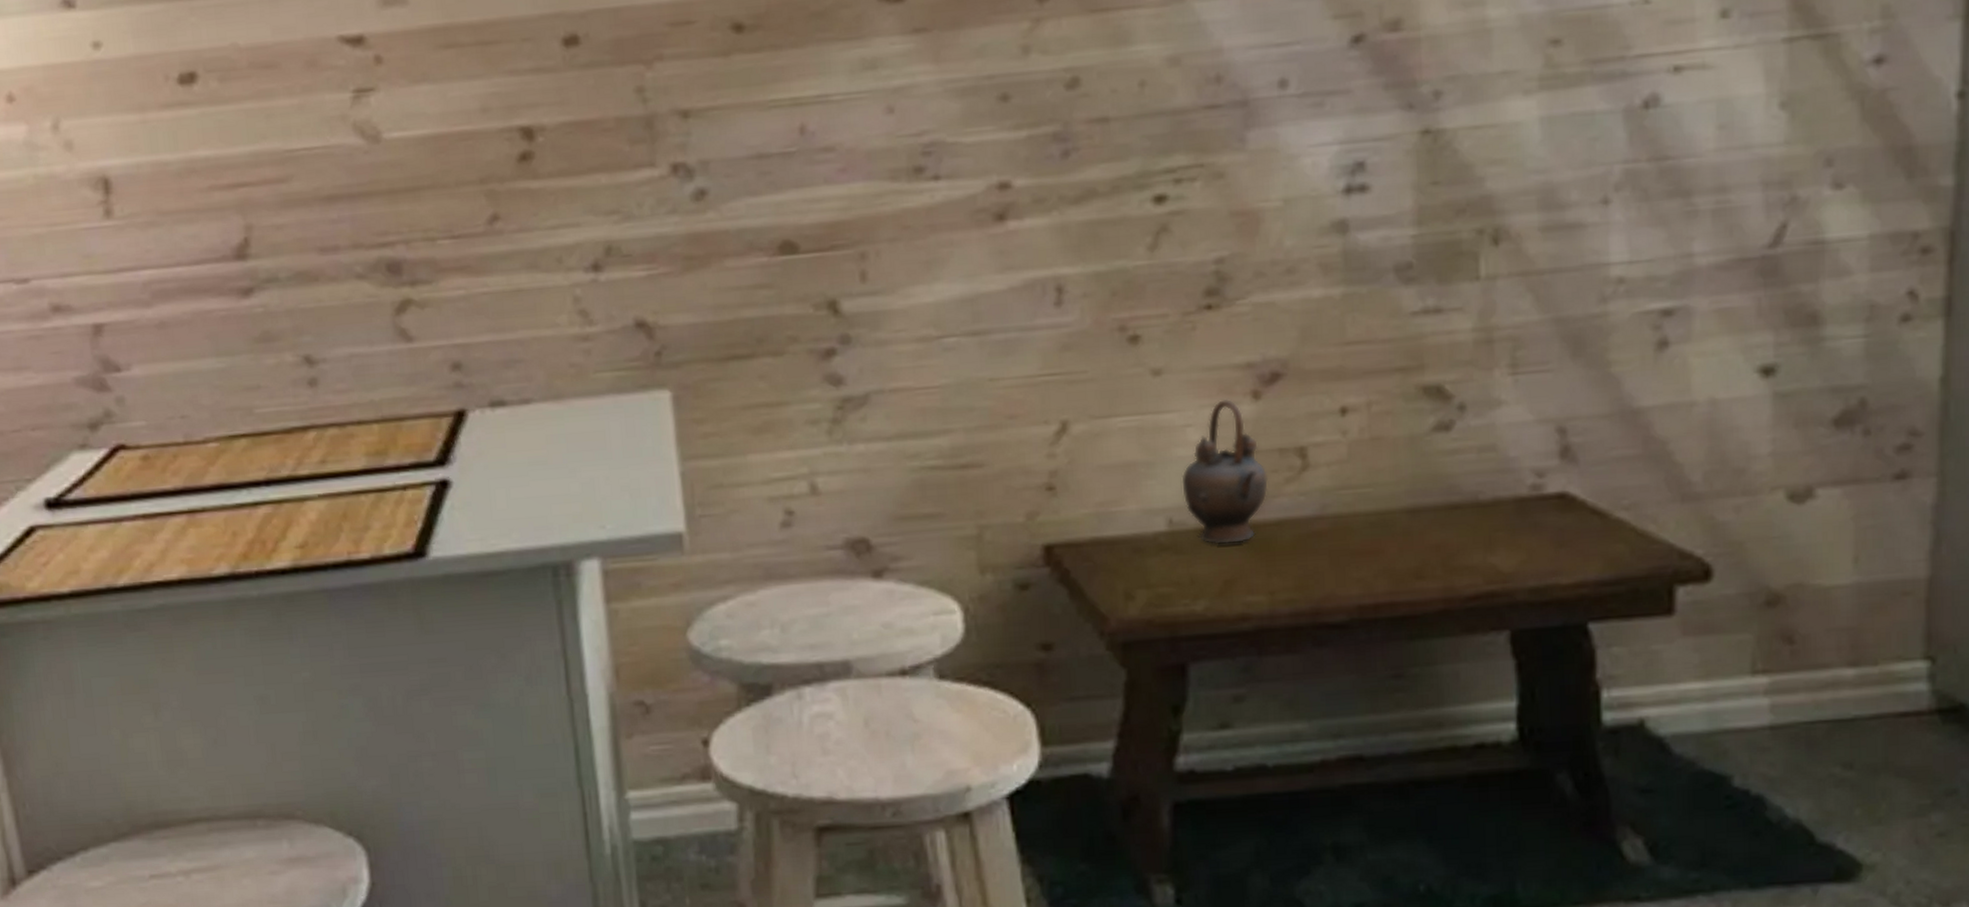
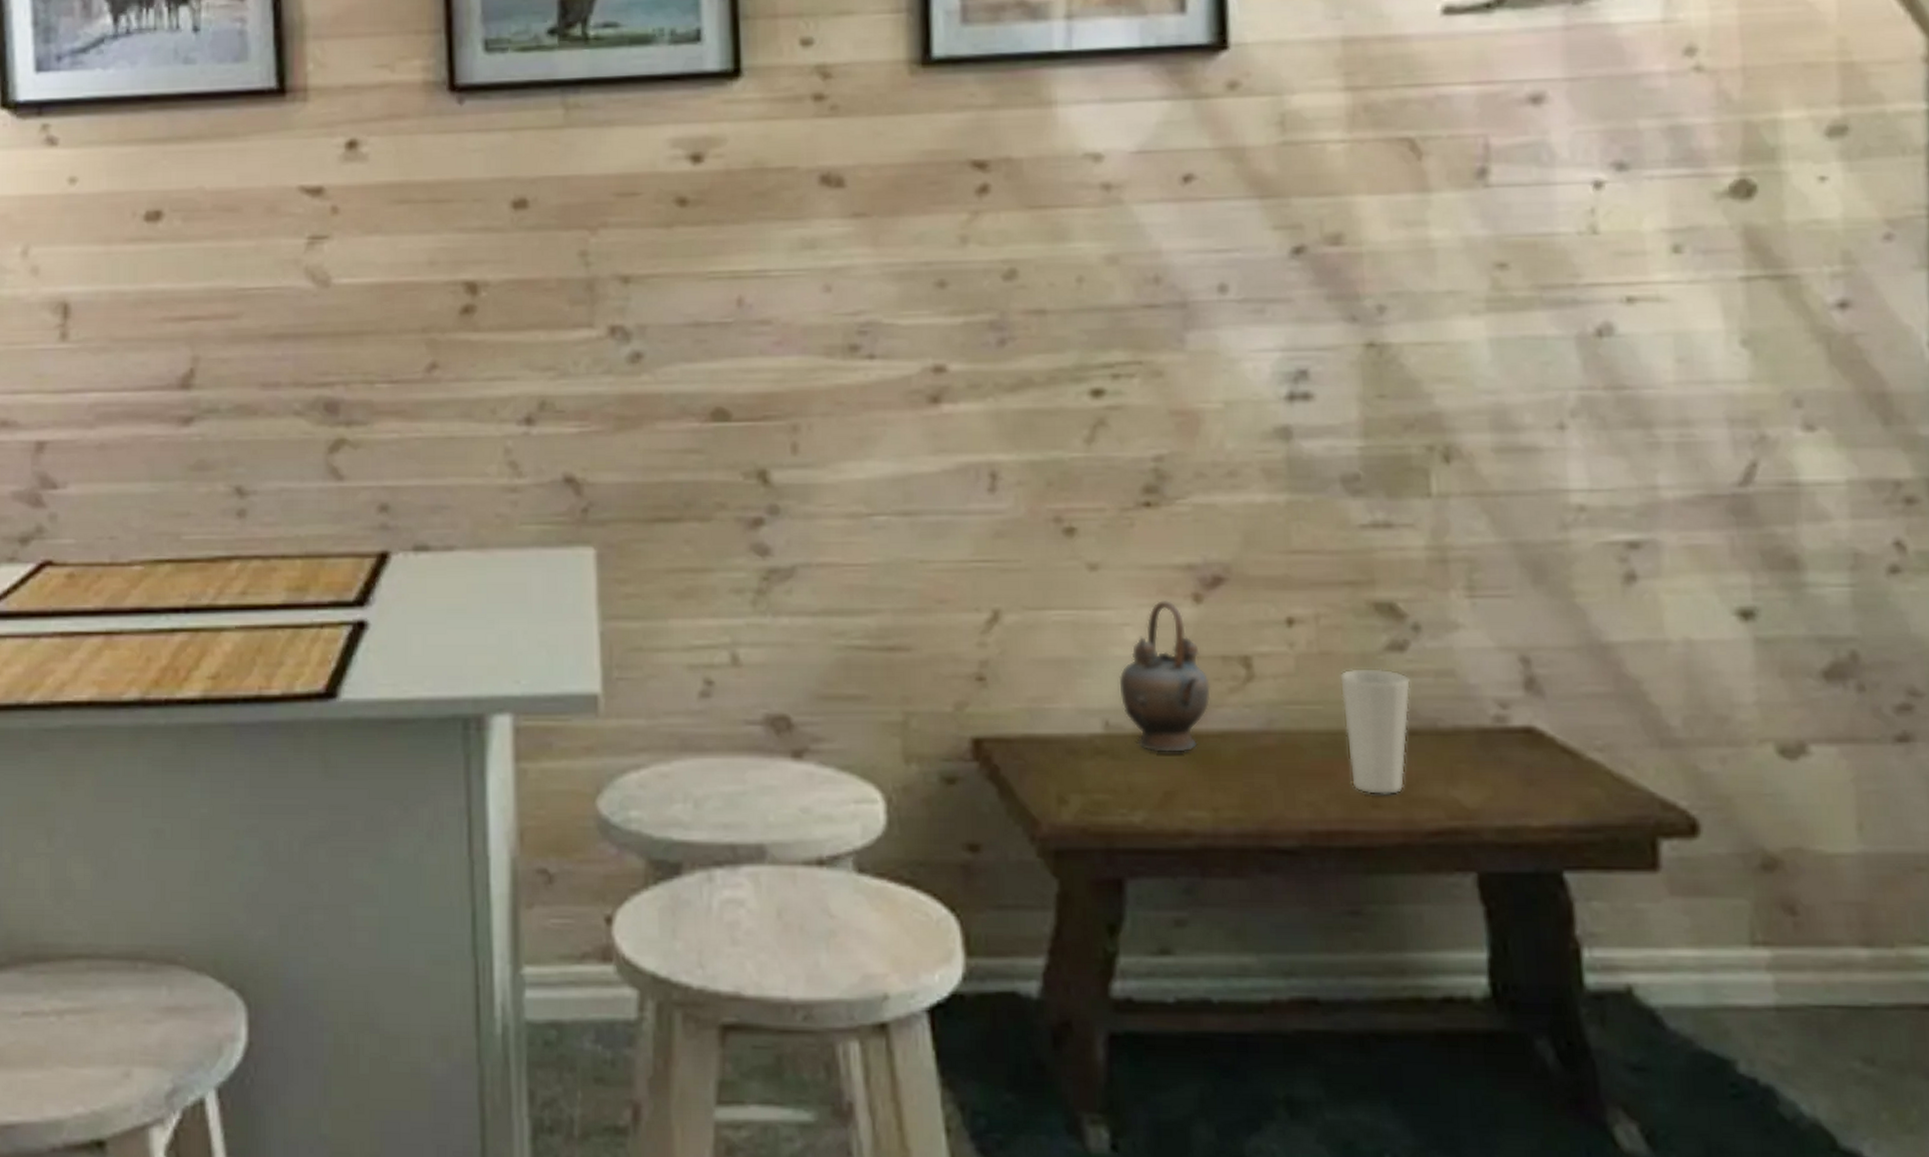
cup: none [1388,448,1456,568] -> present [1339,667,1412,796]

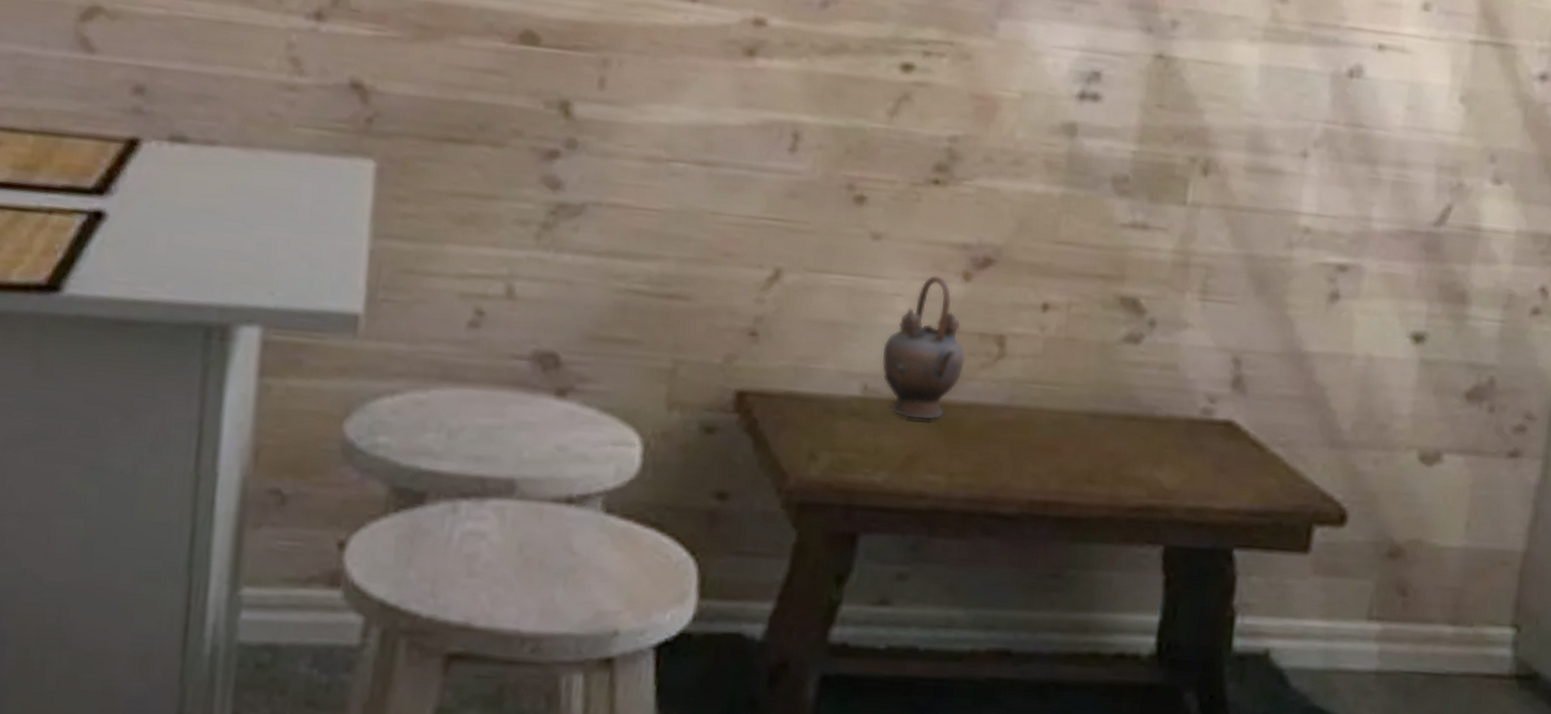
cup: present [1339,667,1412,796] -> none [1073,355,1140,473]

